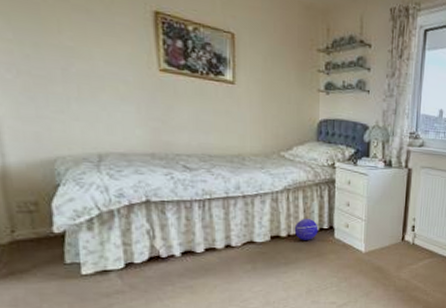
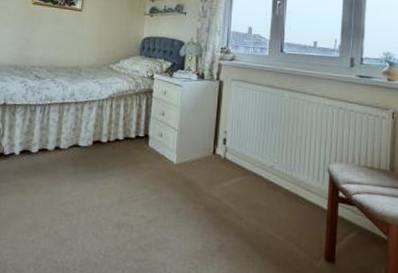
decorative ball: present [294,219,318,240] -> none [113,126,135,147]

